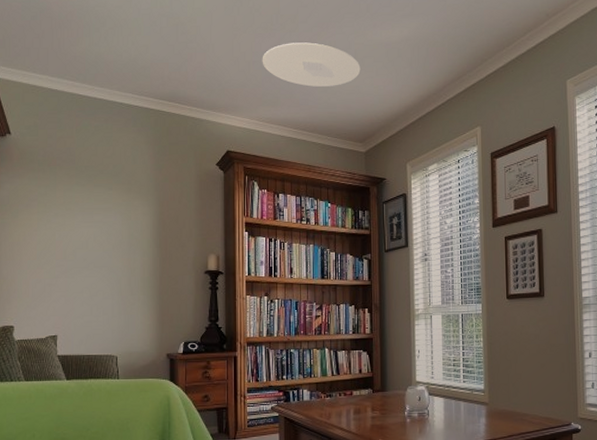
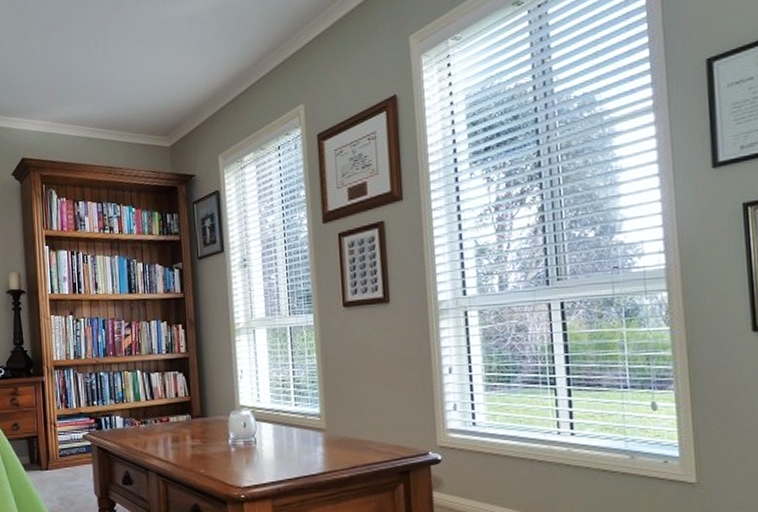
ceiling light: present [262,42,361,87] -> none [53,27,161,78]

